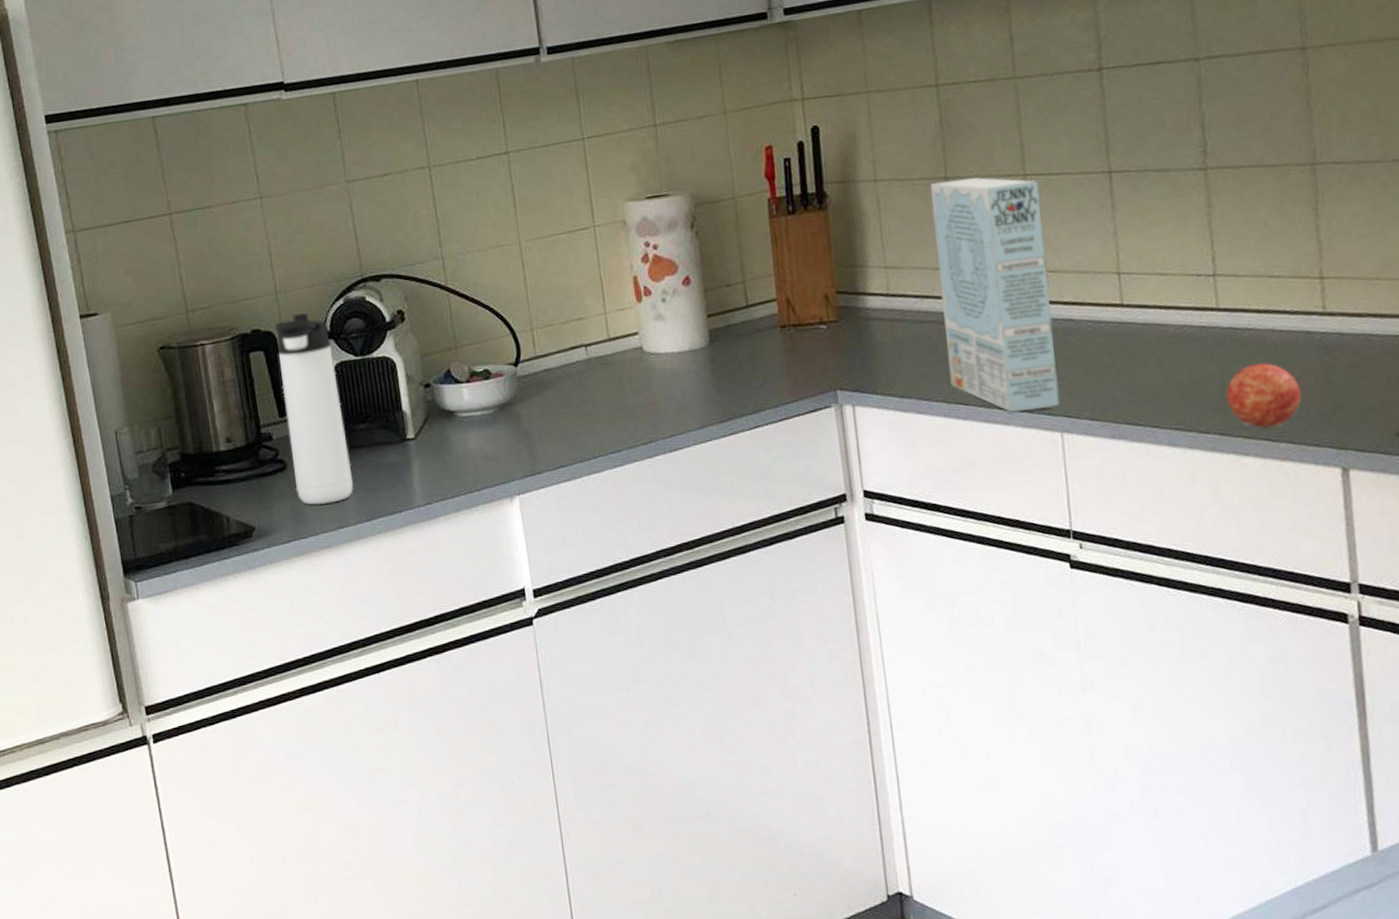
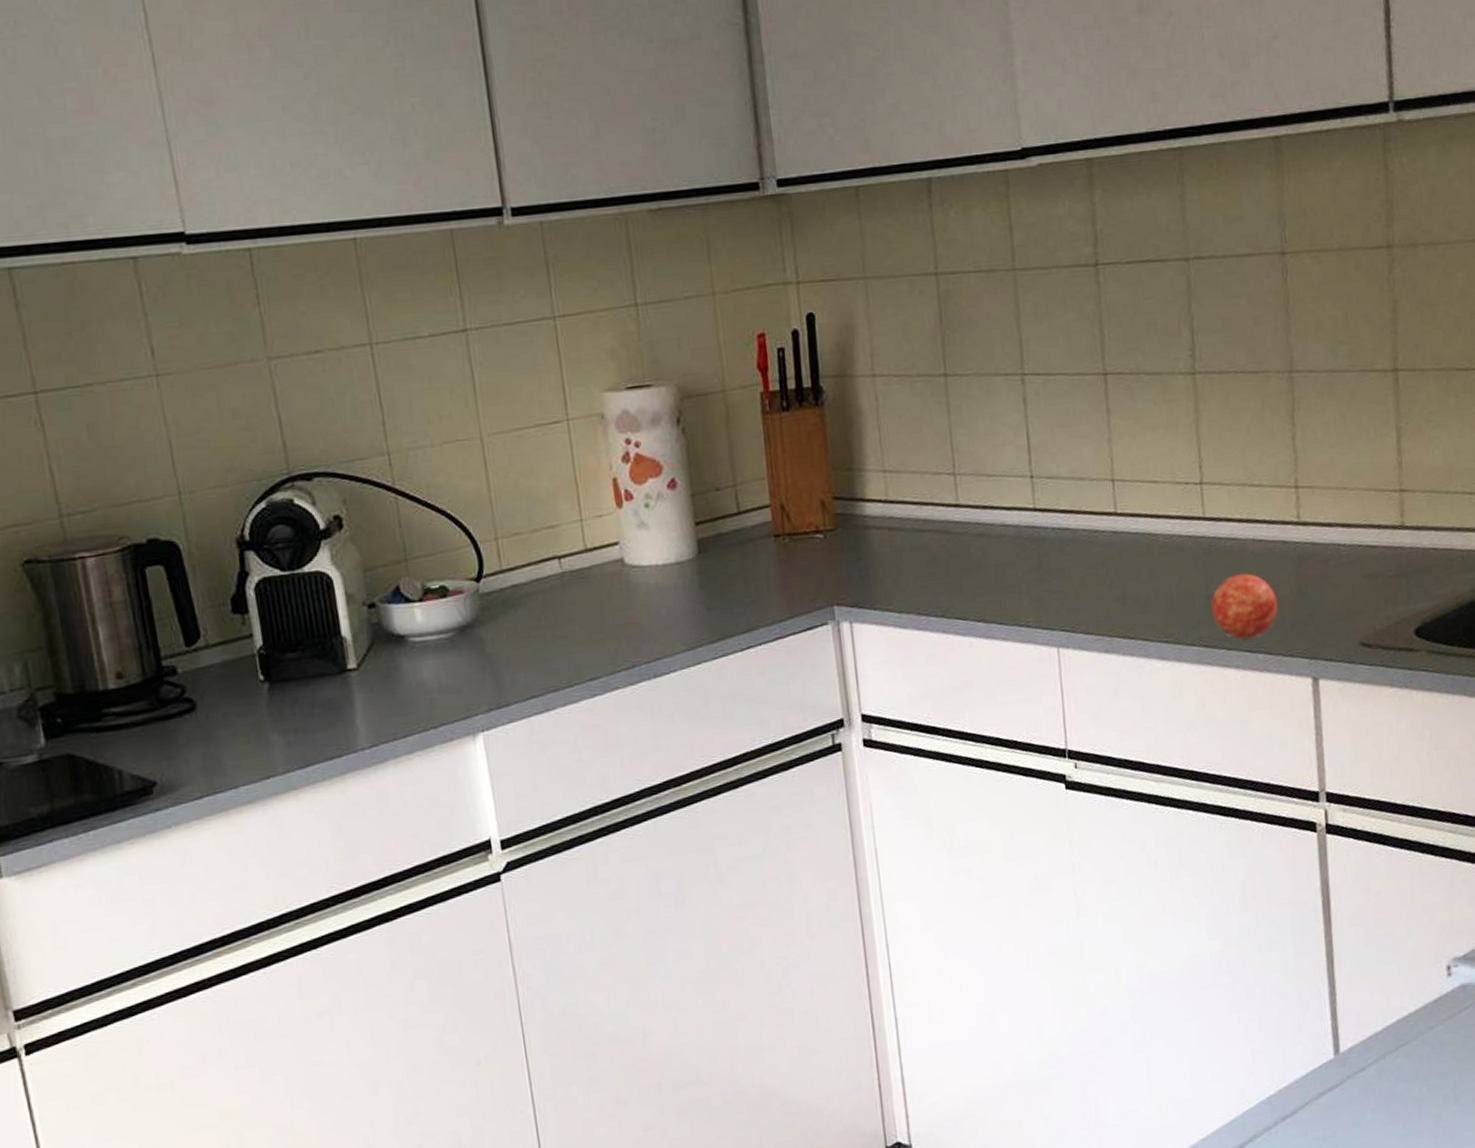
thermos bottle: present [274,313,353,505] -> none [177,519,282,752]
cereal box: present [929,177,1060,413] -> none [929,375,1057,628]

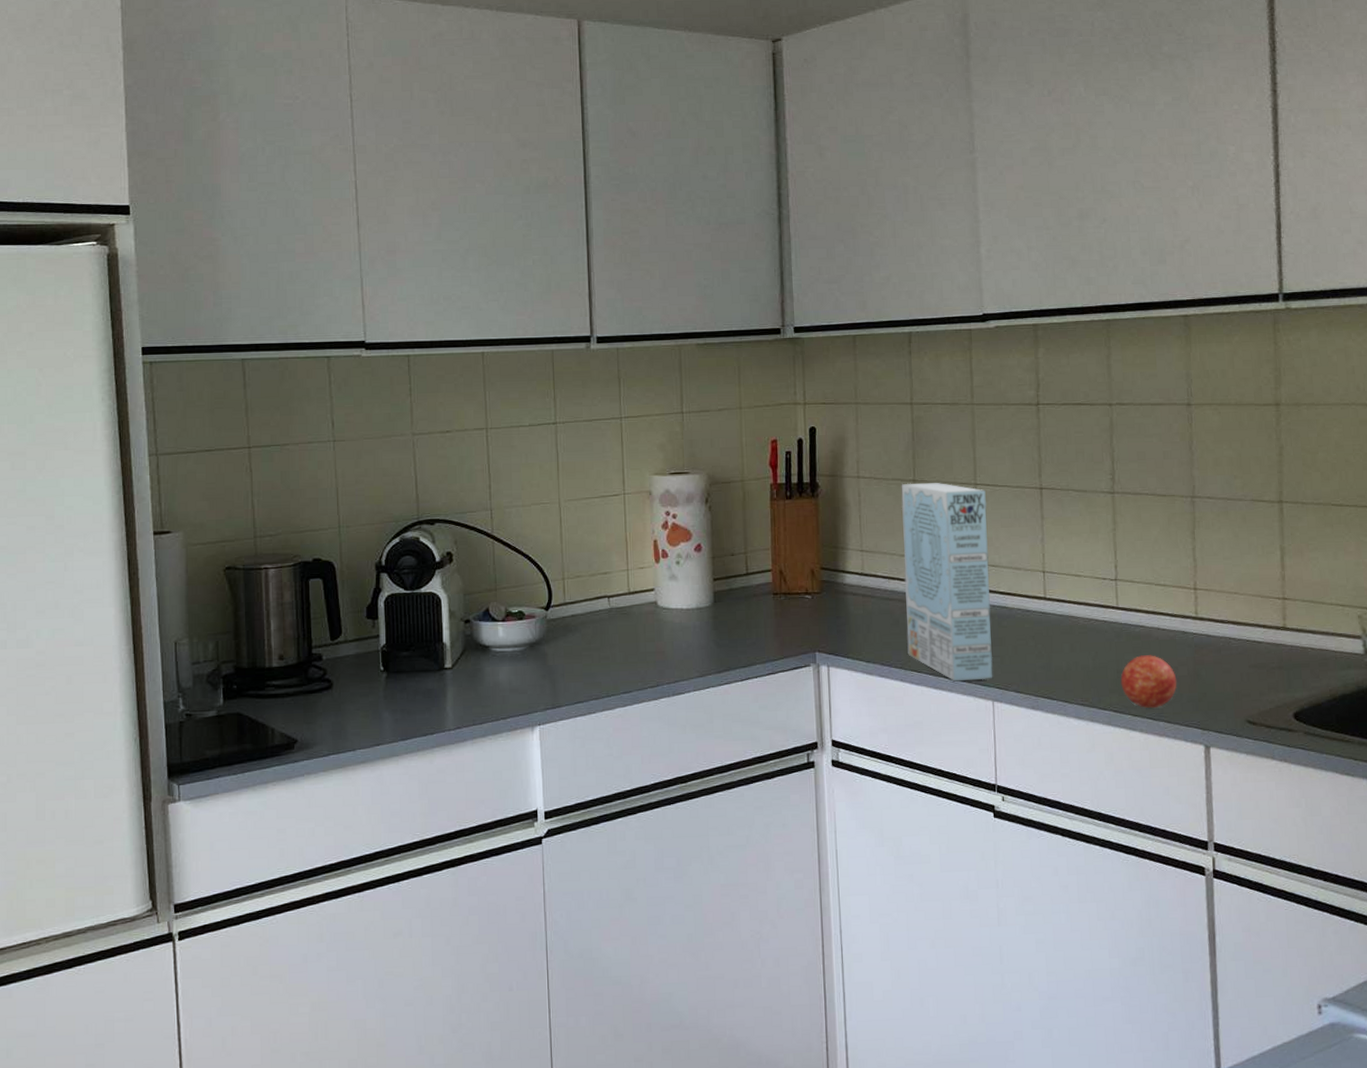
cereal box: none [929,375,1057,628] -> present [901,482,993,682]

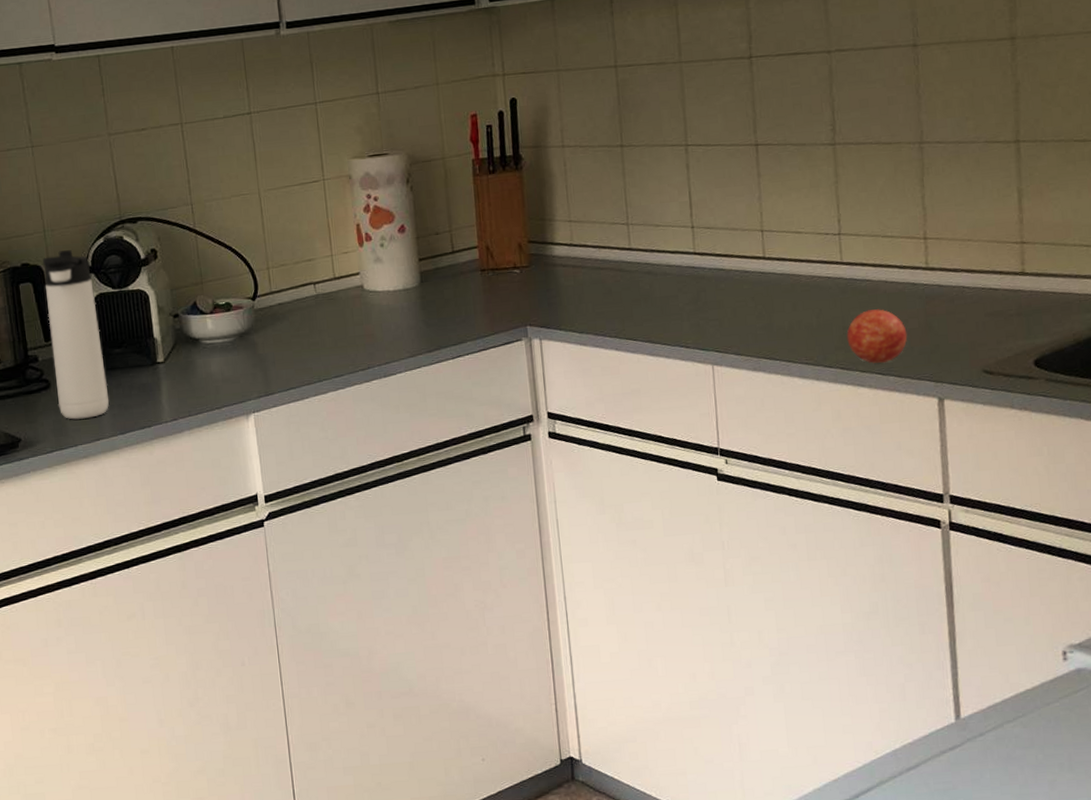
thermos bottle: none [334,548,392,723] -> present [42,250,109,420]
cereal box: present [901,482,993,682] -> none [608,146,712,348]

